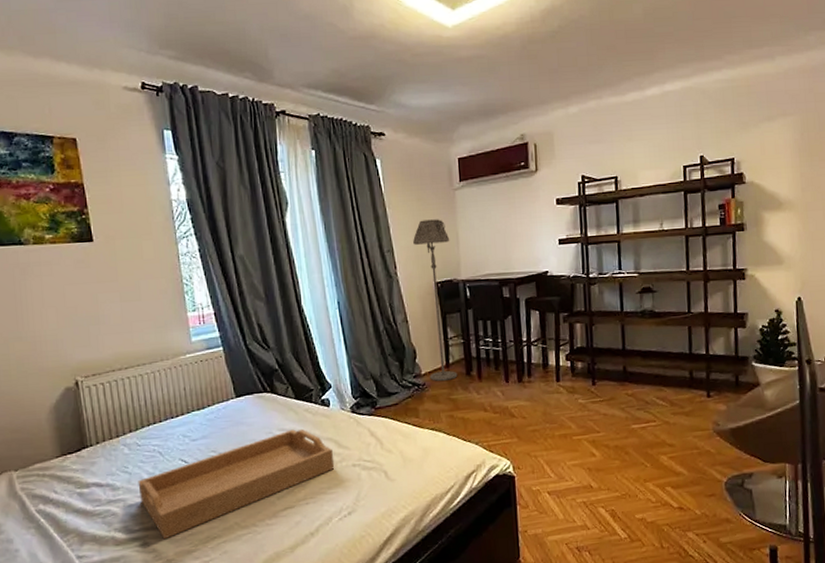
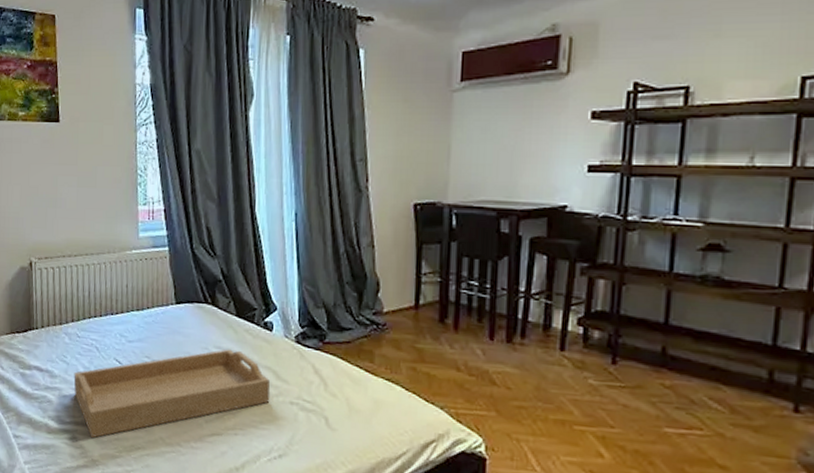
floor lamp: present [413,219,458,381] -> none [392,126,439,325]

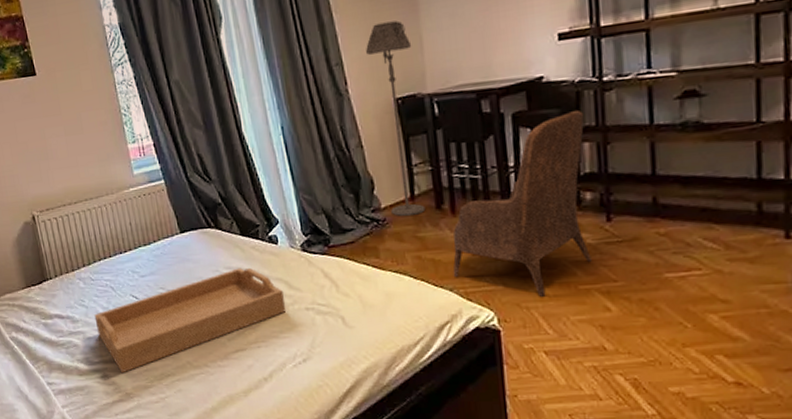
floor lamp: none [392,126,439,325] -> present [366,20,426,216]
armchair: none [446,244,602,431] -> present [453,109,592,297]

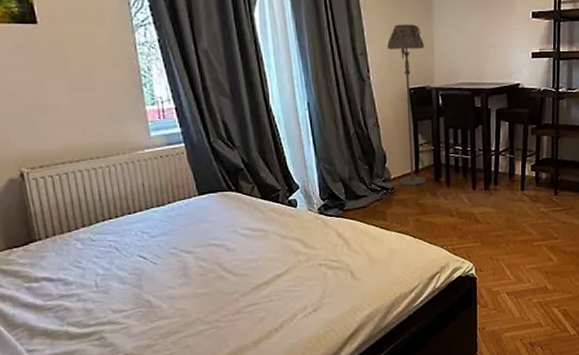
serving tray: present [94,268,287,374] -> none [92,228,301,334]
armchair: present [453,109,592,297] -> none [444,111,544,251]

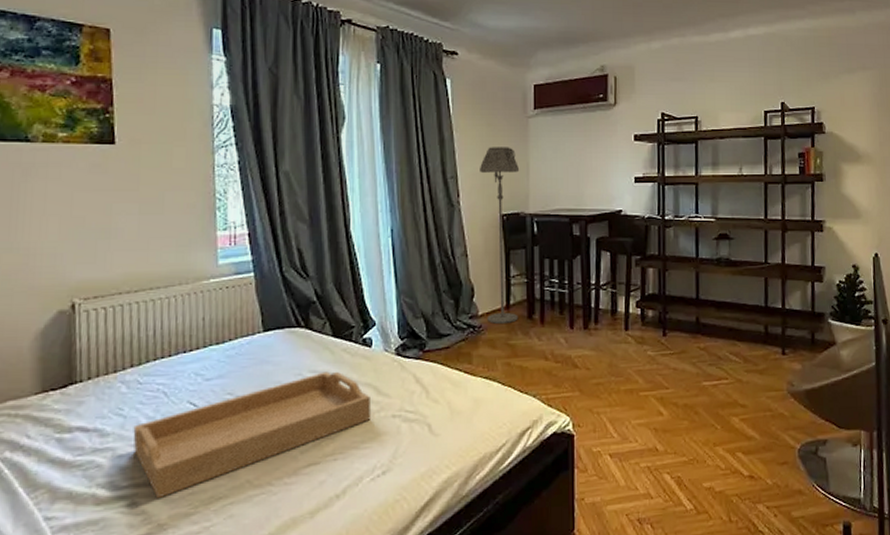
serving tray: none [92,228,301,334] -> present [133,371,372,499]

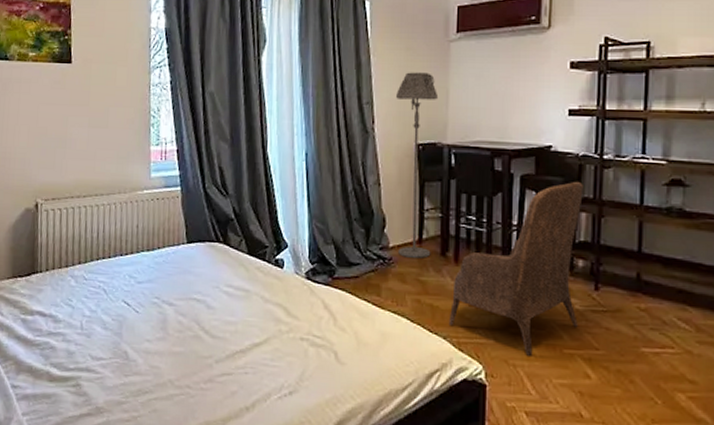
serving tray: present [133,371,372,499] -> none [79,287,281,385]
armchair: none [537,240,650,403] -> present [448,181,583,356]

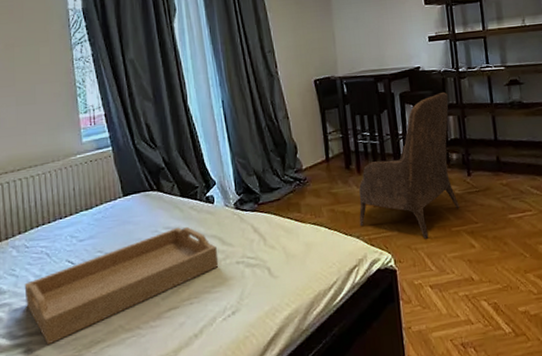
serving tray: none [79,287,281,385] -> present [24,227,219,346]
floor lamp: present [396,72,439,258] -> none [292,20,338,176]

